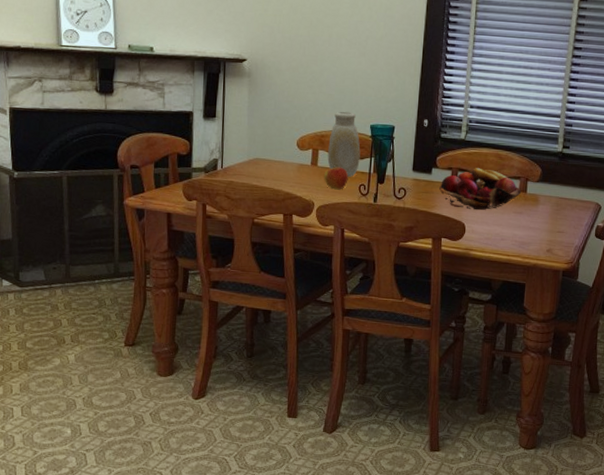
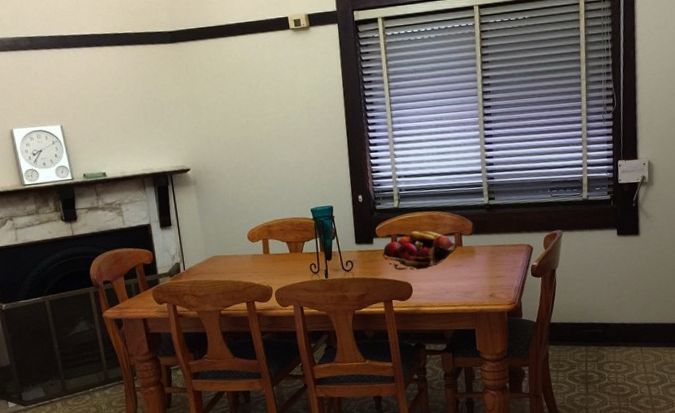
apple: present [324,165,349,190] -> none [276,251,299,273]
vase: present [327,111,361,177] -> none [275,200,307,259]

